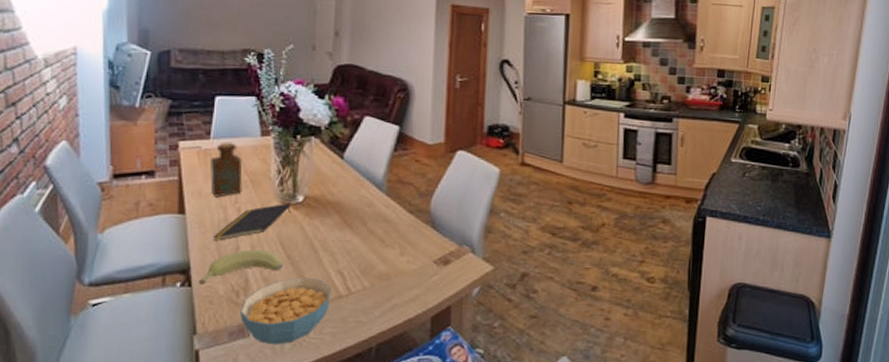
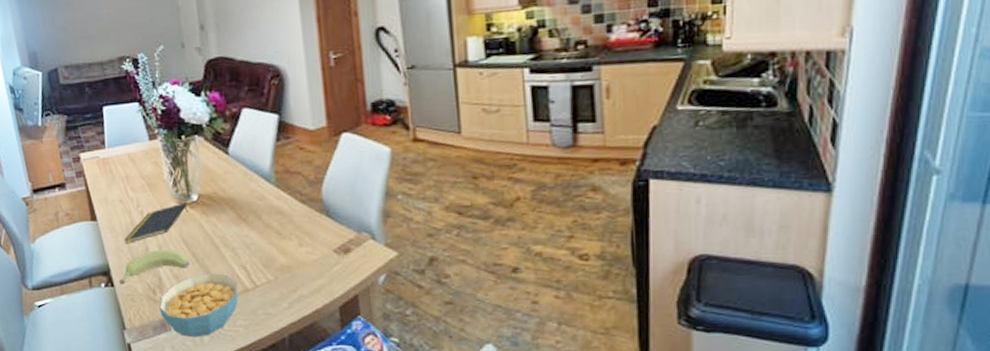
bottle: present [210,142,243,198] -> none [109,149,142,203]

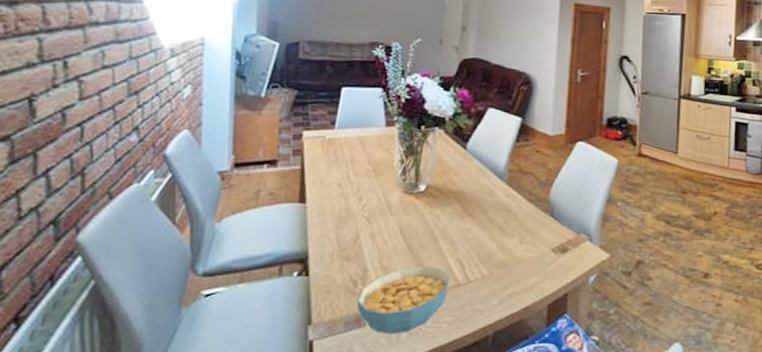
banana: present [119,248,190,285] -> none [316,238,402,274]
notepad: present [123,202,188,243] -> none [332,192,413,230]

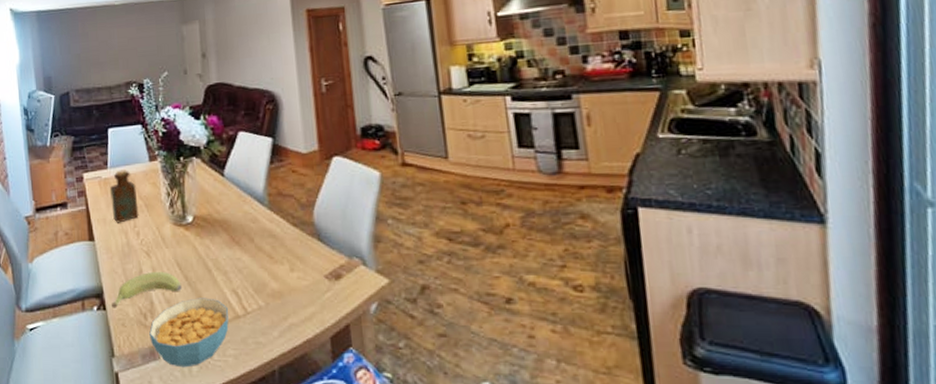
banana: none [316,238,402,274] -> present [112,271,182,308]
bottle: none [333,132,366,187] -> present [110,170,139,223]

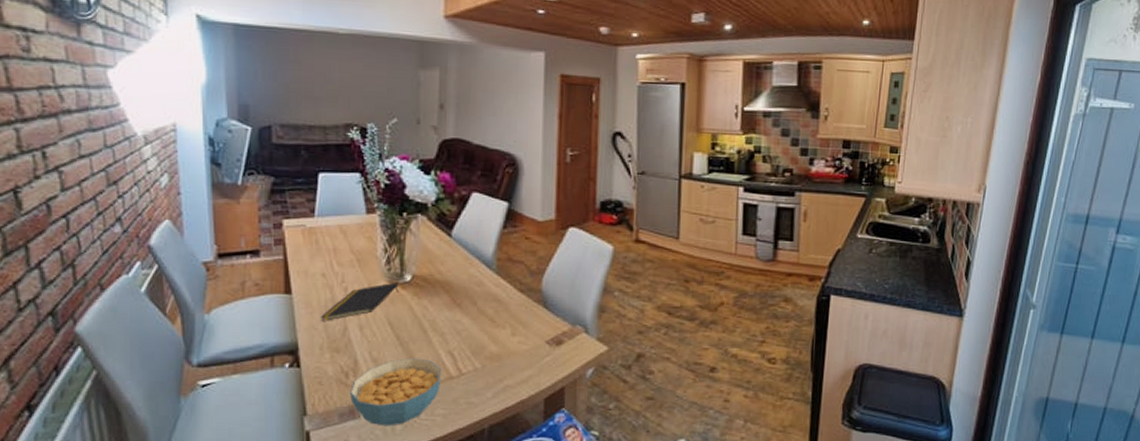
bottle: present [110,170,139,223] -> none [316,220,349,277]
banana: present [112,271,182,308] -> none [308,329,392,366]
notepad: none [119,224,183,265] -> present [320,282,399,321]

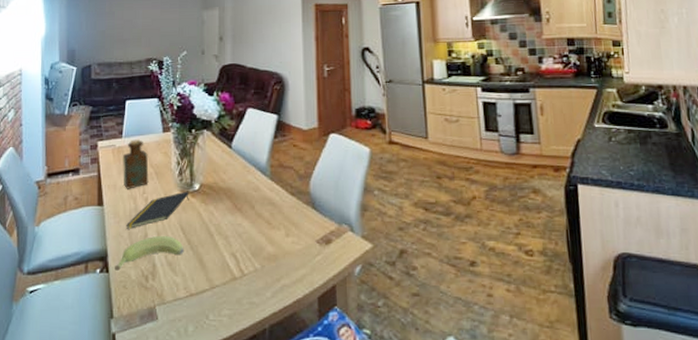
banana: none [308,329,392,366] -> present [115,235,184,271]
bottle: none [316,220,349,277] -> present [123,139,149,189]
cereal bowl: present [350,358,441,426] -> none [149,261,226,328]

